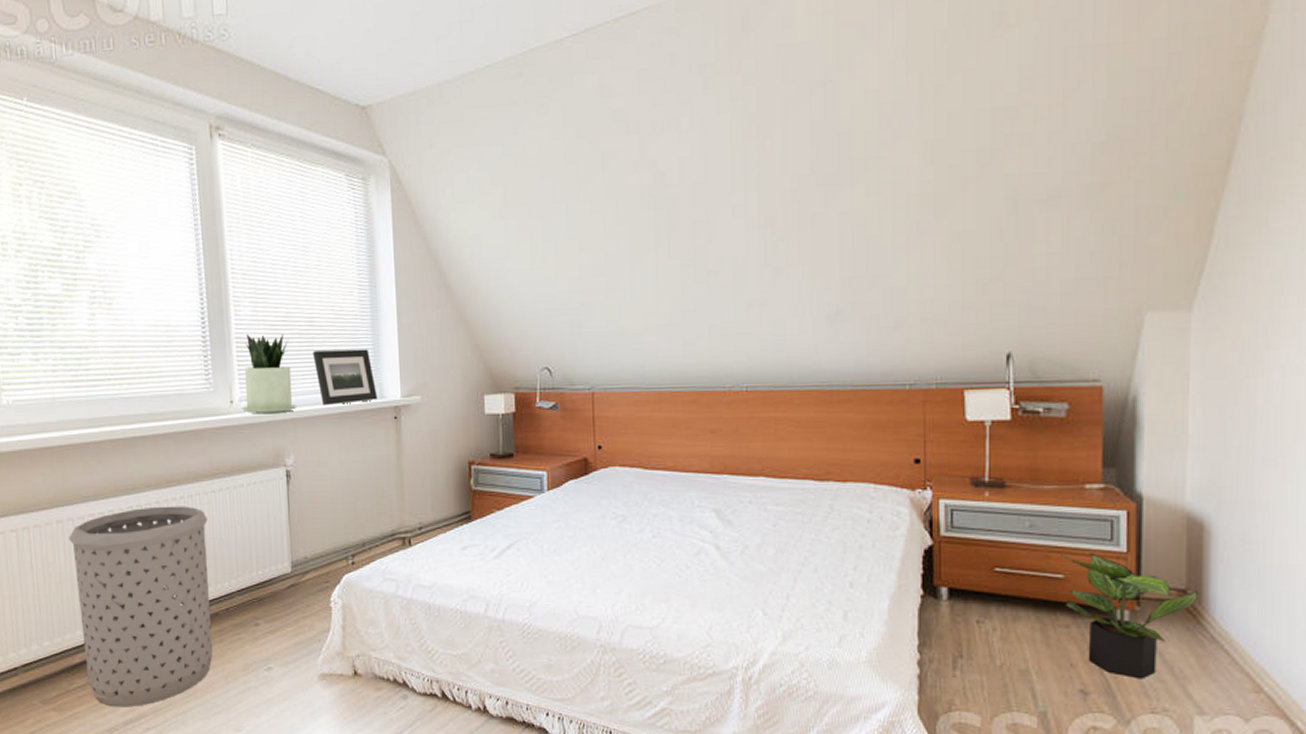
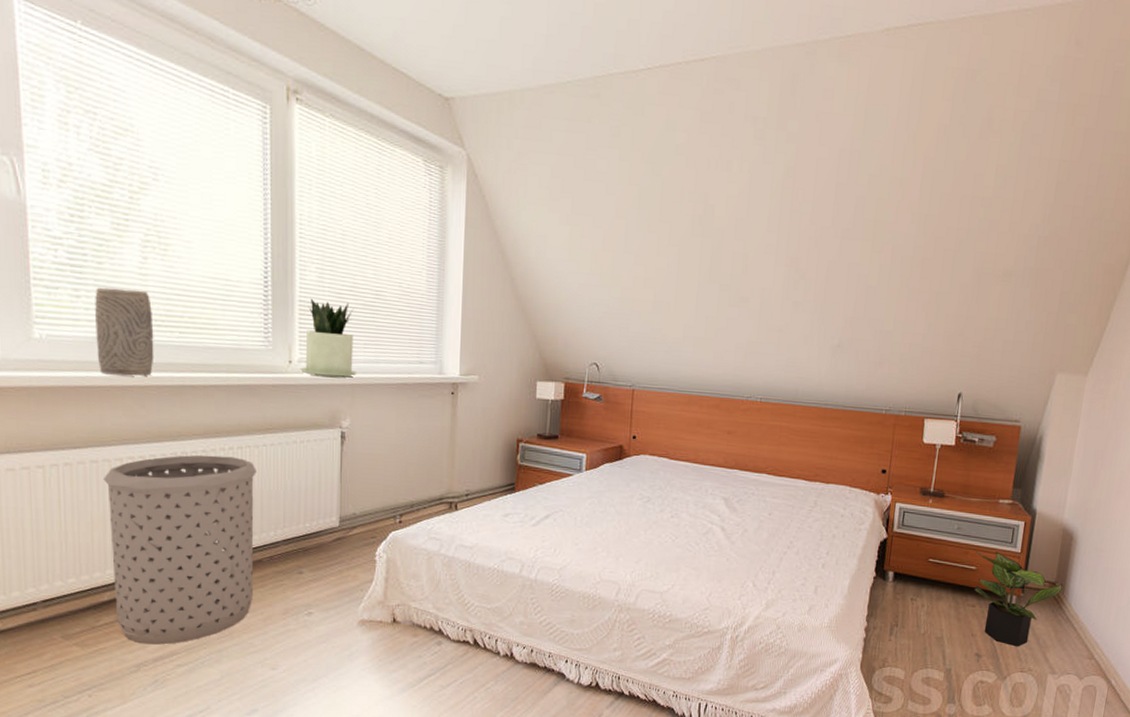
vase: none [51,346,107,433] -> present [95,287,154,377]
picture frame: present [312,349,378,406] -> none [376,323,437,376]

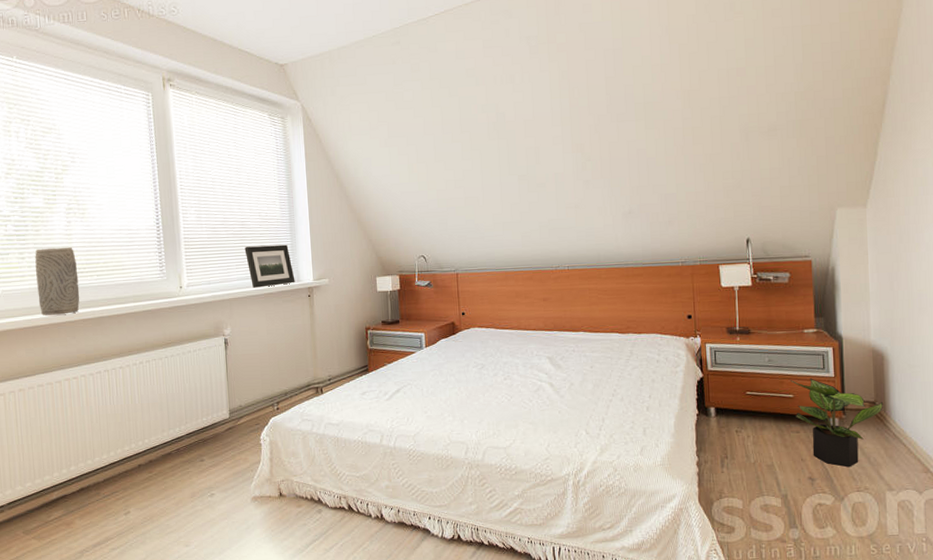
laundry basket: present [104,455,257,645] -> none [48,369,166,533]
planter: present [301,298,357,378] -> none [189,234,233,296]
picture frame: none [376,323,437,376] -> present [244,244,295,289]

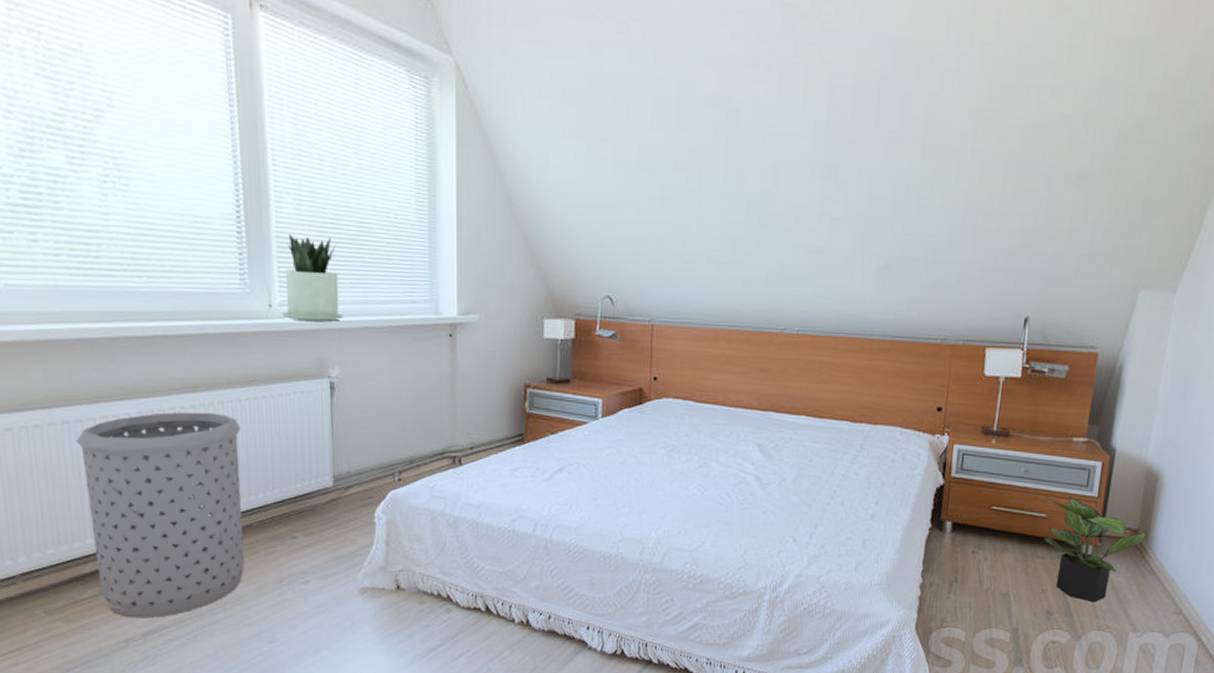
vase: present [35,247,80,316] -> none [53,229,122,328]
laundry basket: none [48,369,166,533] -> present [77,411,244,618]
planter: none [189,234,233,296] -> present [282,233,344,322]
picture frame: present [244,244,295,289] -> none [363,259,432,318]

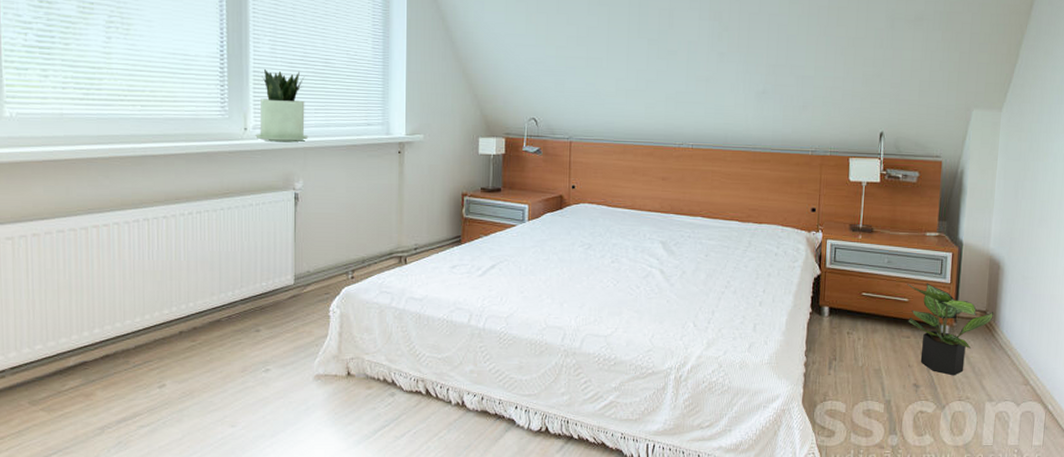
laundry basket: present [77,411,244,618] -> none [70,220,215,407]

